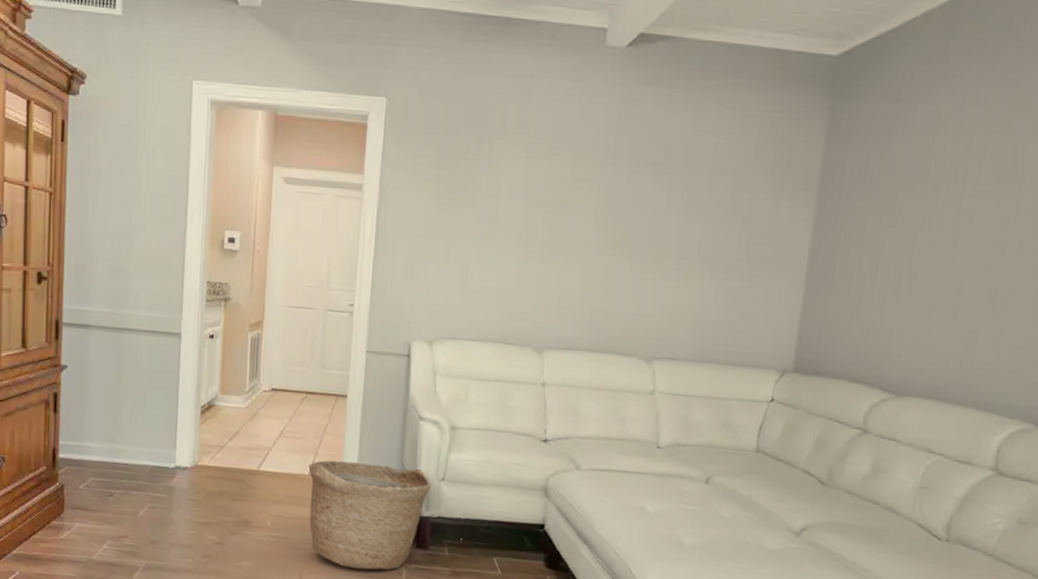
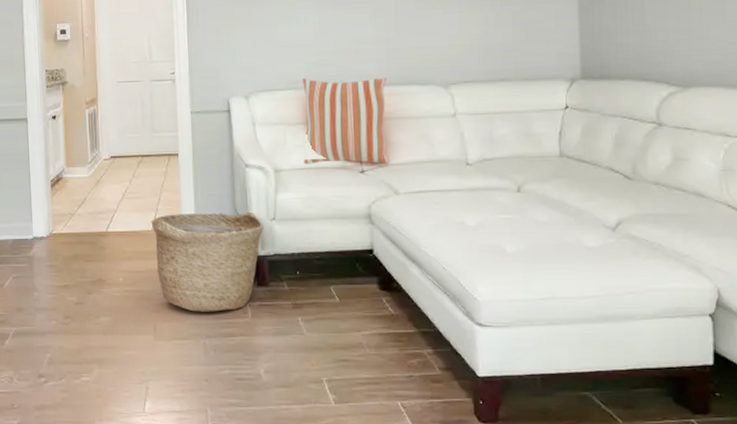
pillow: none [483,331,587,436] -> present [302,77,390,164]

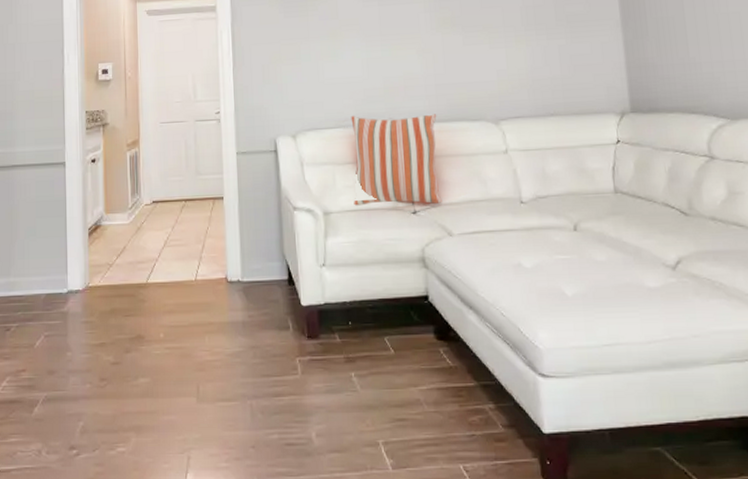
basket: present [151,213,264,312] -> none [194,259,313,370]

